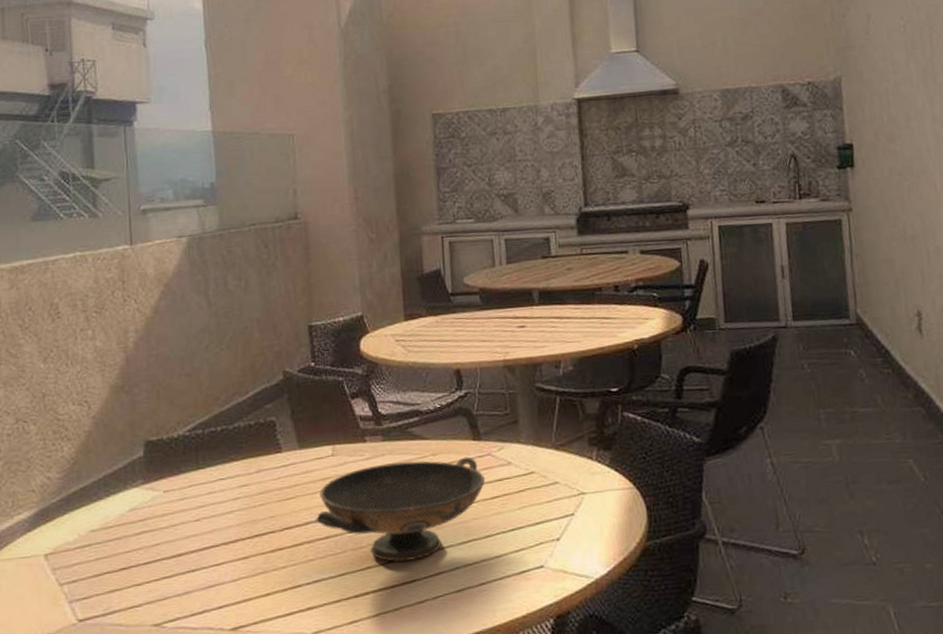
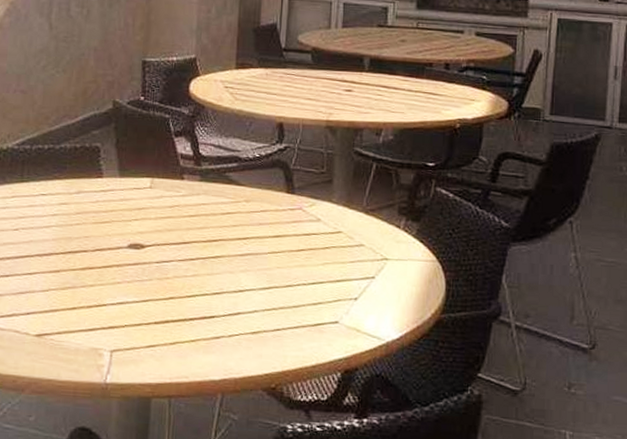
decorative bowl: present [317,456,486,562] -> none [129,203,294,298]

